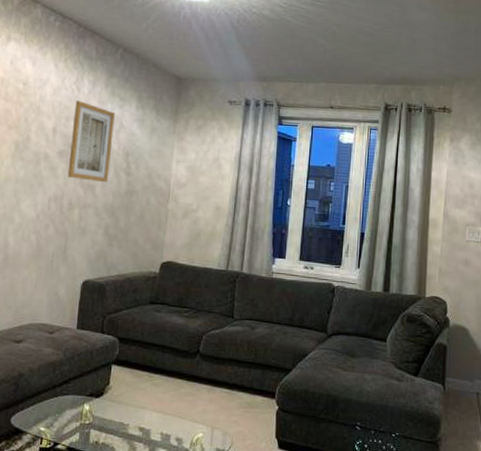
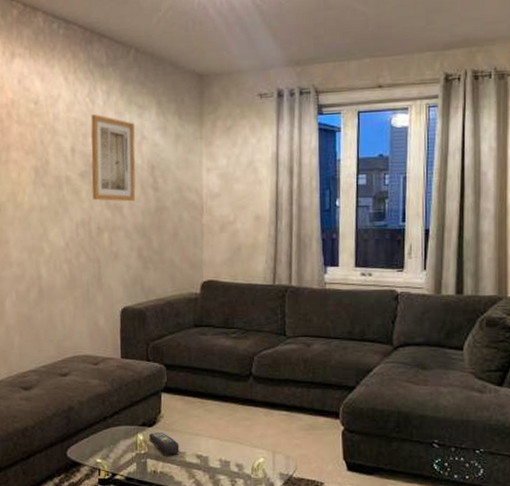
remote control: none [95,403,124,426] -> present [149,433,180,455]

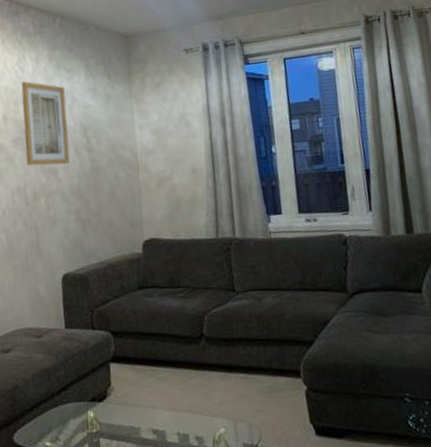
remote control: present [149,433,180,455] -> none [100,407,134,432]

